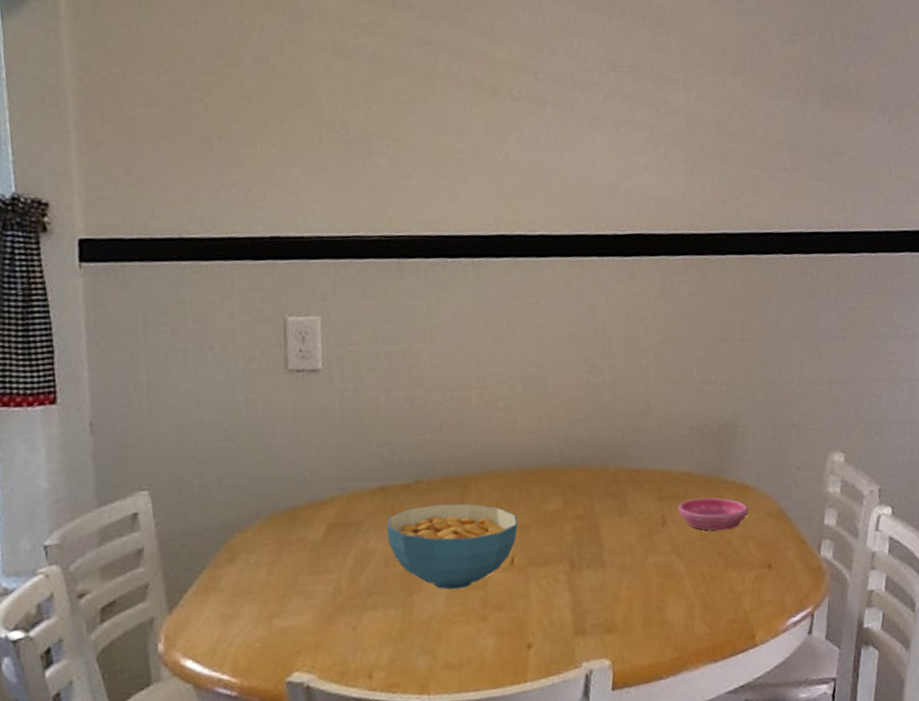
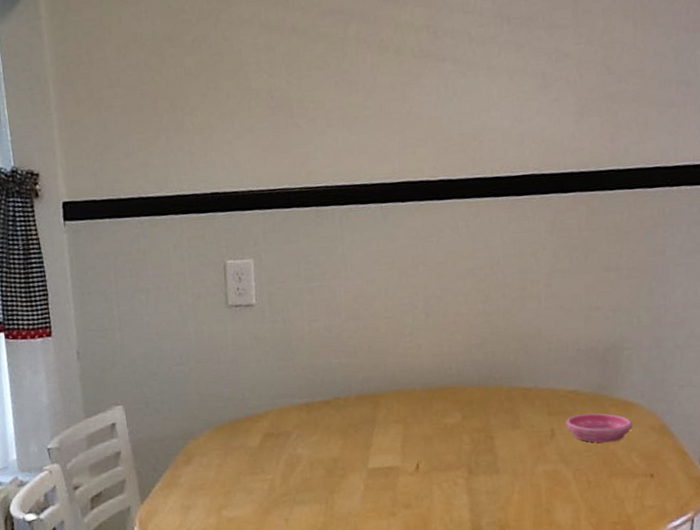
cereal bowl: present [386,503,518,590] -> none [311,417,422,490]

